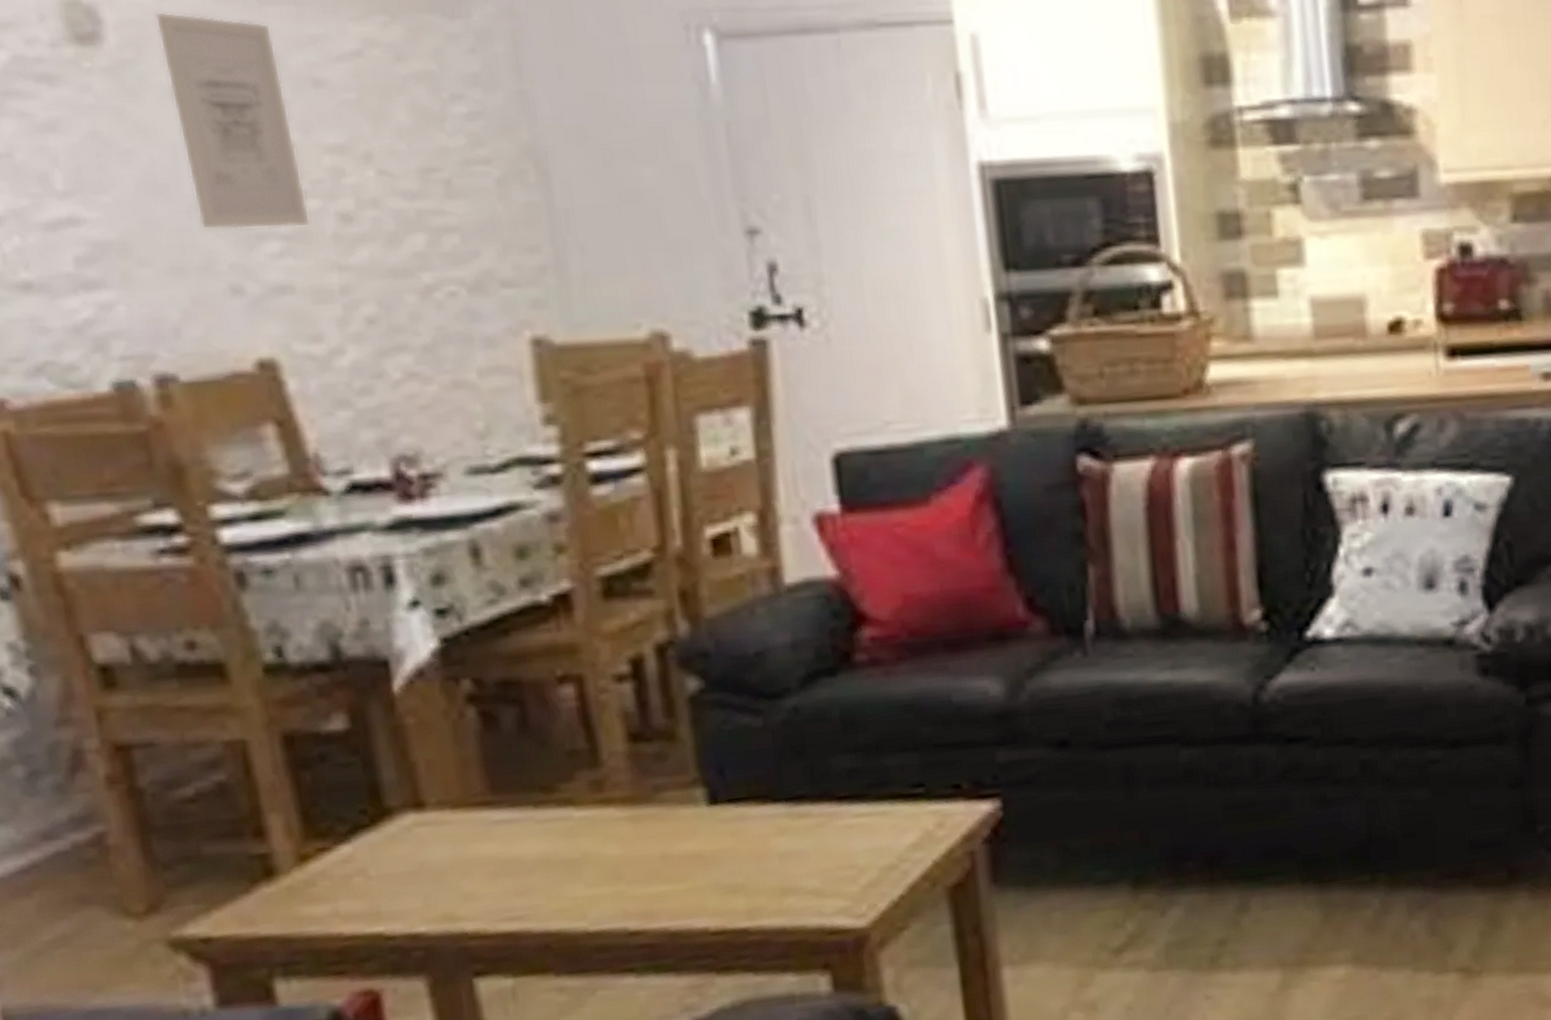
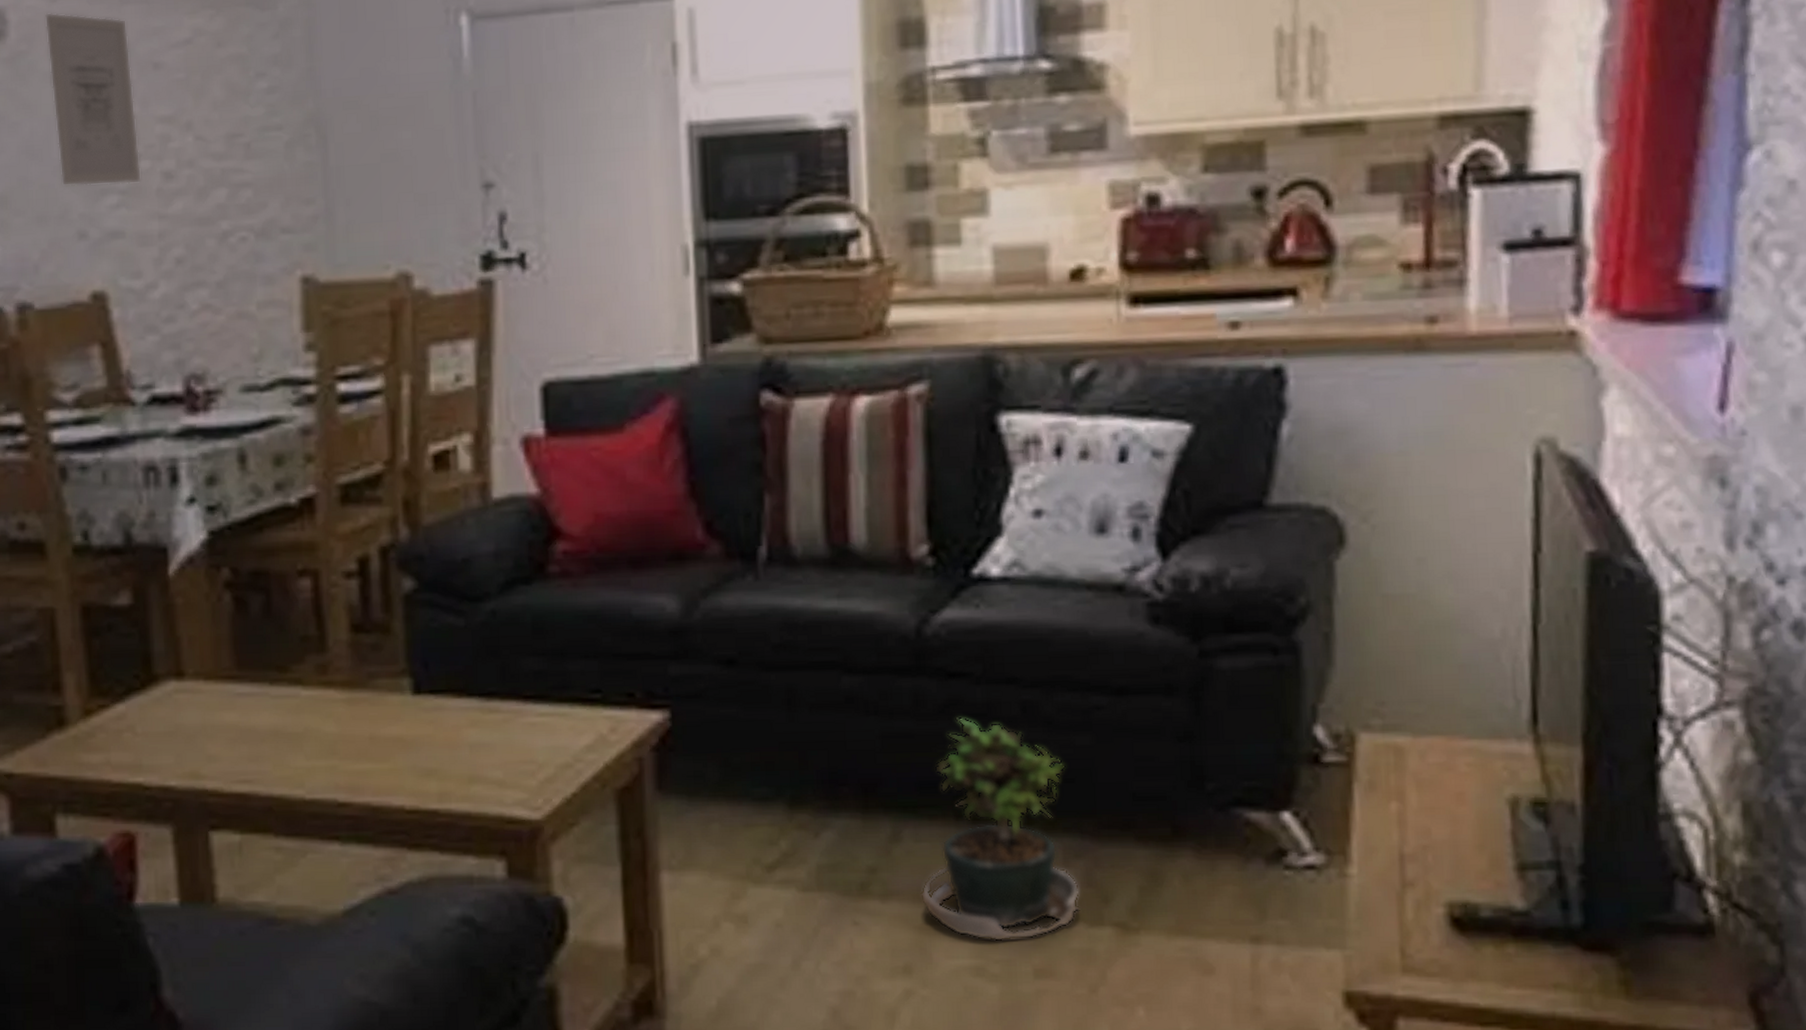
potted plant: none [1271,782,1426,1000] -> present [920,717,1080,942]

